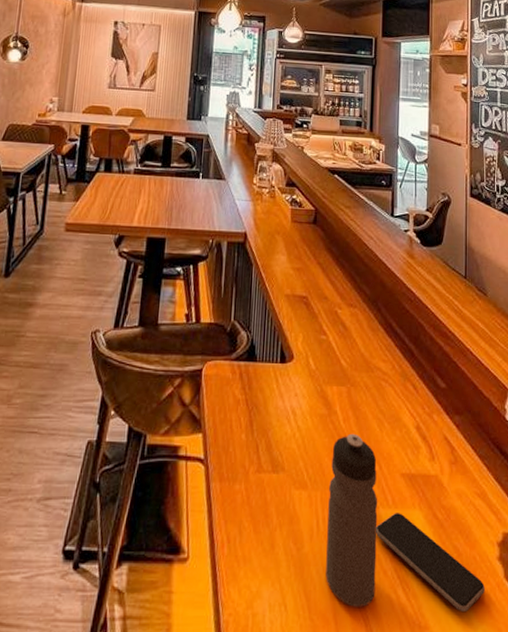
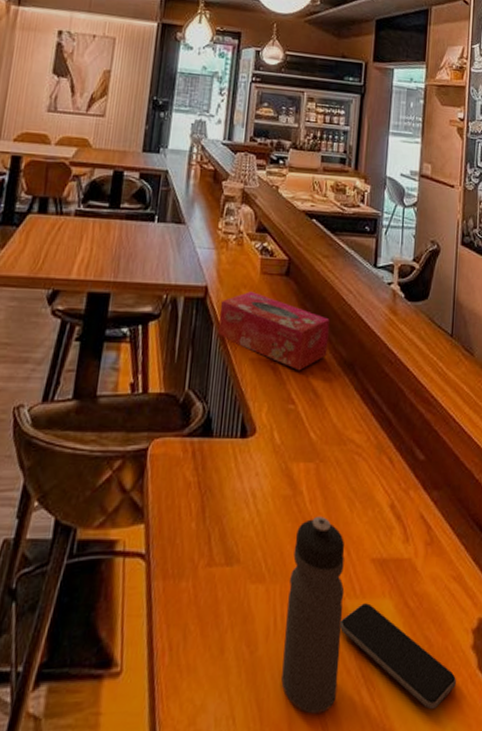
tissue box: none [258,237,354,307] -> present [218,292,330,371]

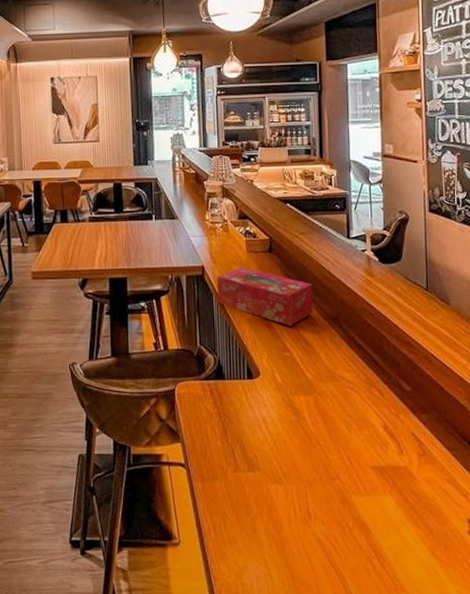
water bottle: present [281,515,345,714] -> none [303,435,353,576]
smartphone: present [340,603,456,710] -> none [350,499,457,577]

